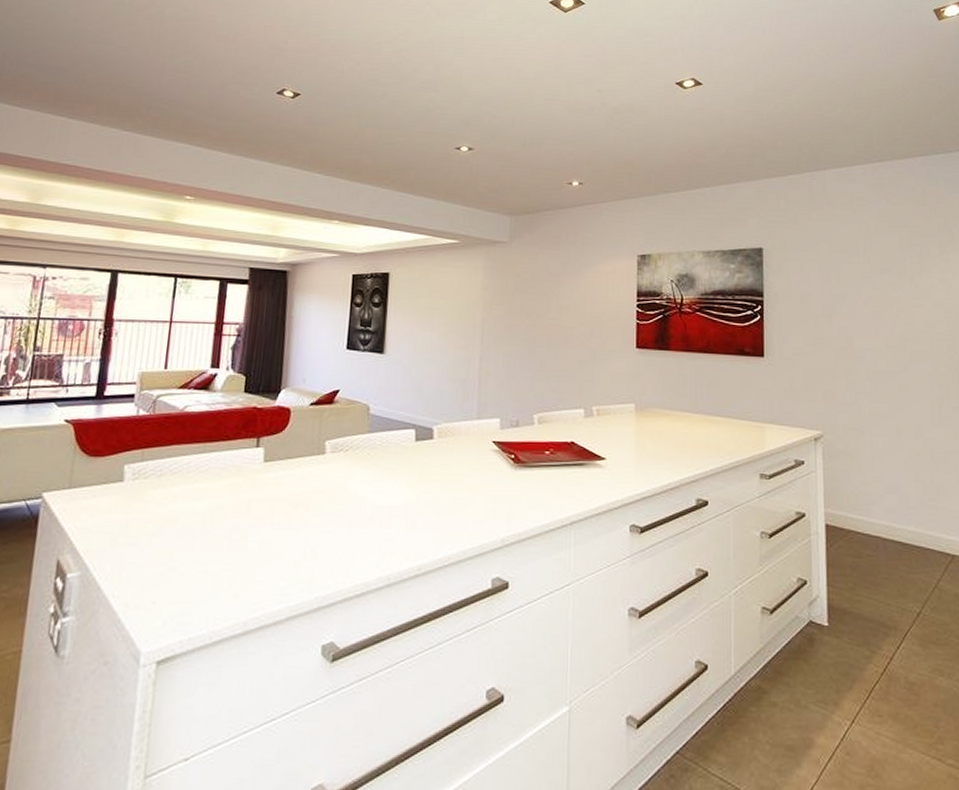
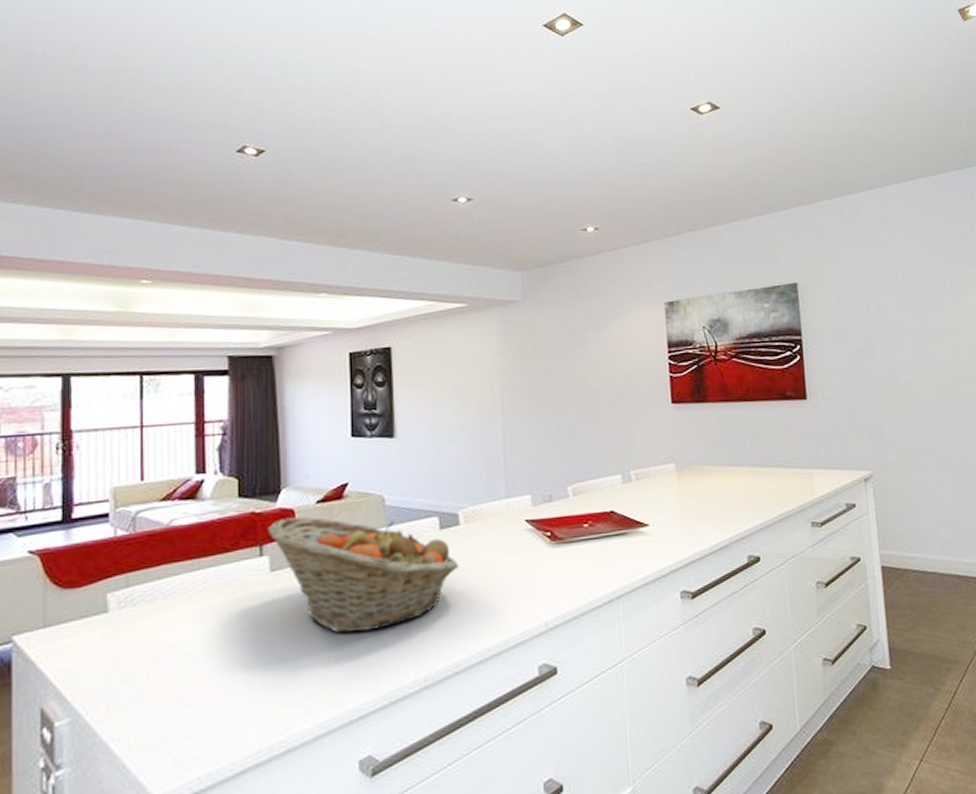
fruit basket: none [265,416,429,526] -> present [267,516,459,633]

